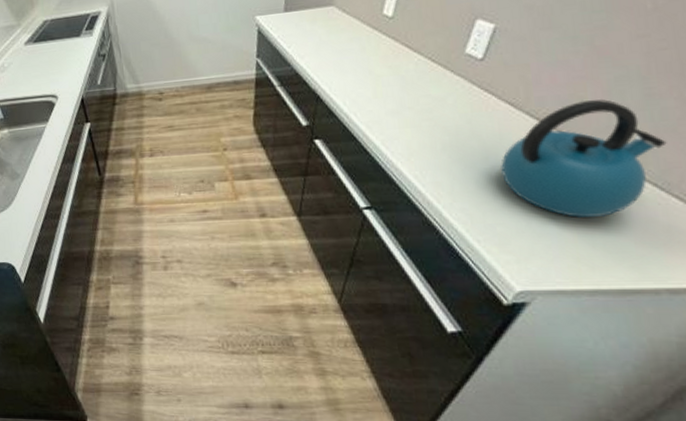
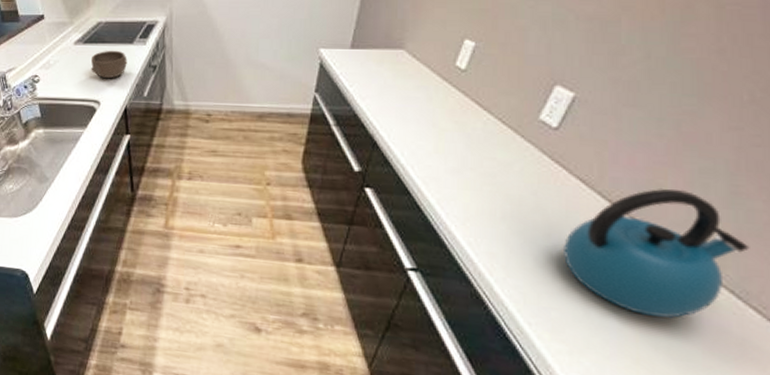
bowl: none [43,45,78,74] -> present [91,50,127,79]

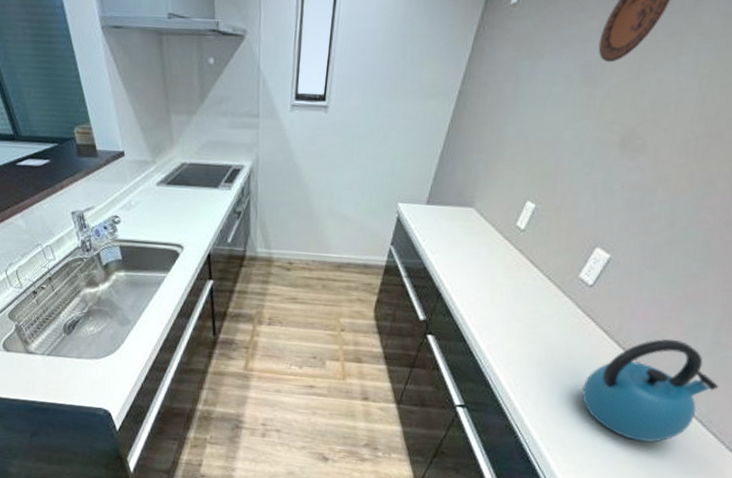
bowl: present [91,50,127,79] -> none [174,193,212,223]

